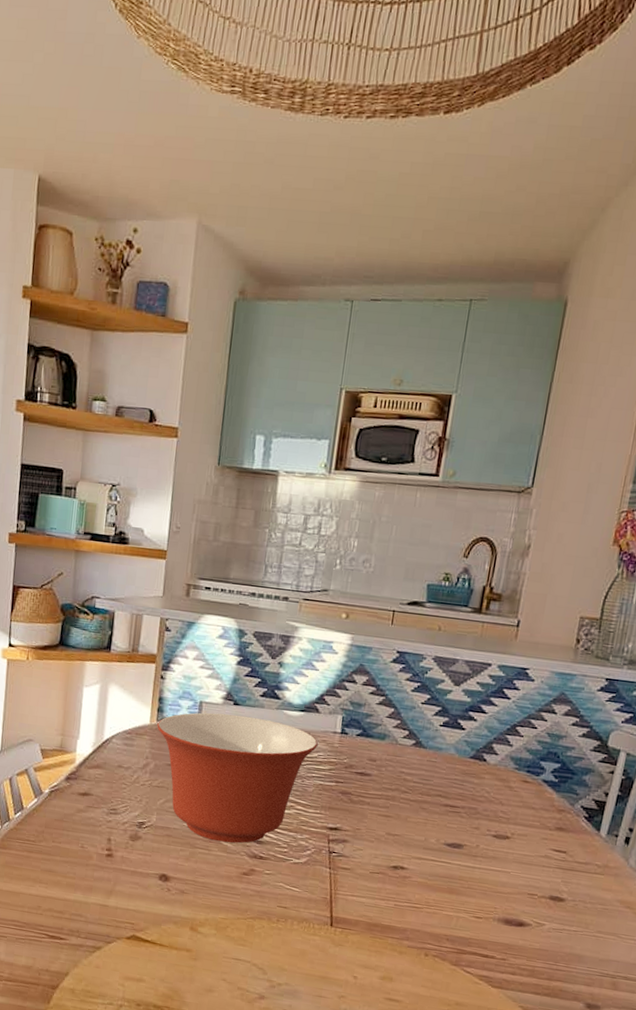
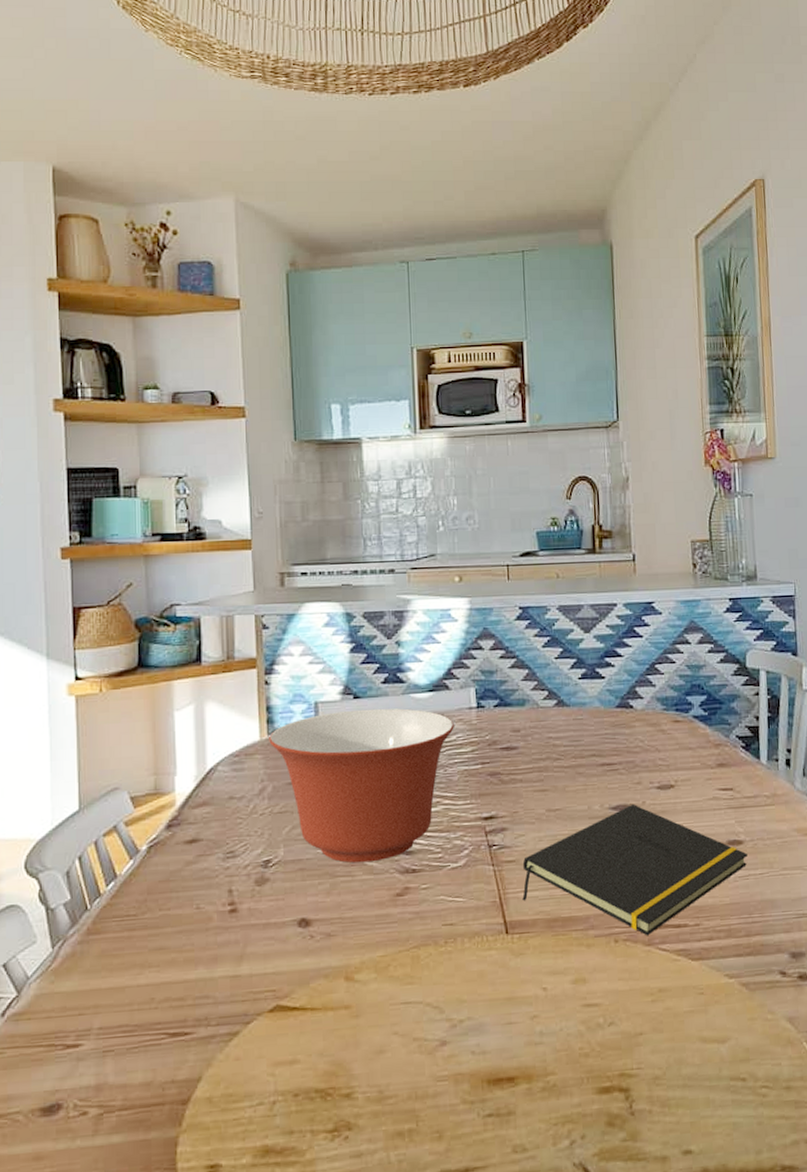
notepad: none [350,845,567,958] -> present [522,804,749,936]

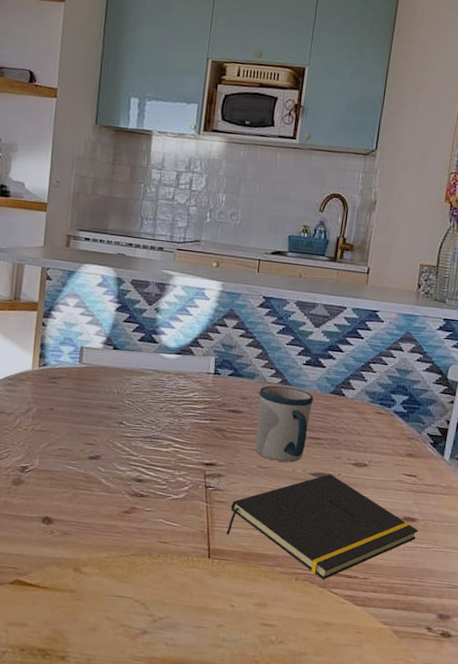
mixing bowl: present [269,708,454,863] -> none [39,357,193,483]
mug: none [533,708,598,800] -> present [255,385,314,463]

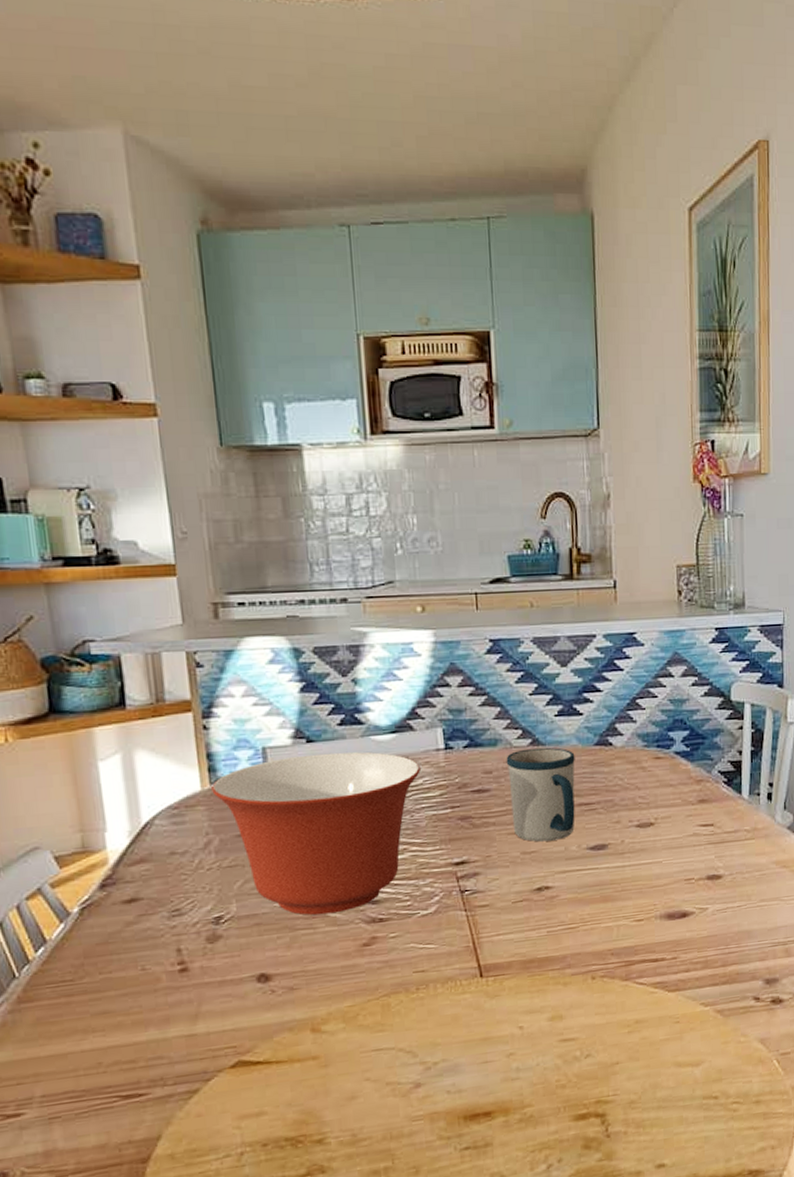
mixing bowl: none [39,357,193,483] -> present [211,752,420,916]
notepad: present [226,474,419,580] -> none [496,844,727,972]

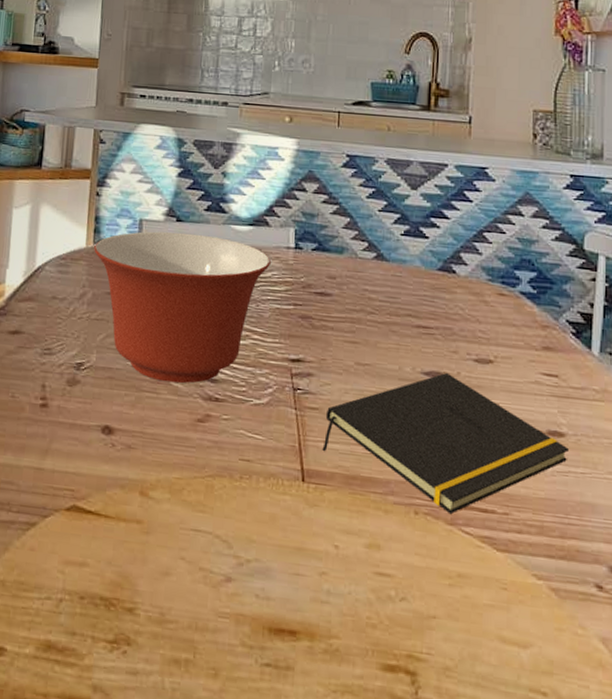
notepad: none [496,844,727,972] -> present [322,373,570,515]
mug: present [506,747,575,842] -> none [350,261,417,358]

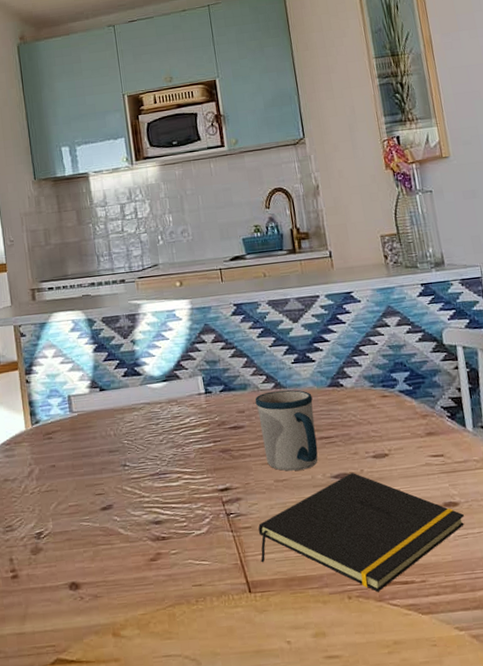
mixing bowl: present [94,231,271,384] -> none [33,397,187,533]
mug: none [350,261,417,358] -> present [255,390,318,471]

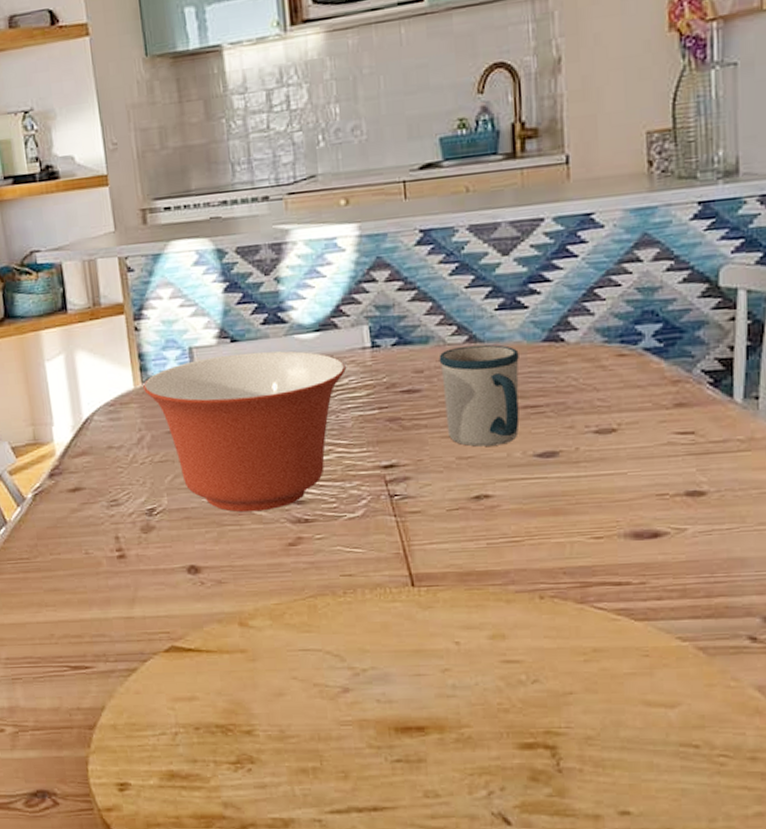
mixing bowl: none [33,397,187,533] -> present [143,351,346,513]
notepad: present [258,473,465,593] -> none [429,451,713,594]

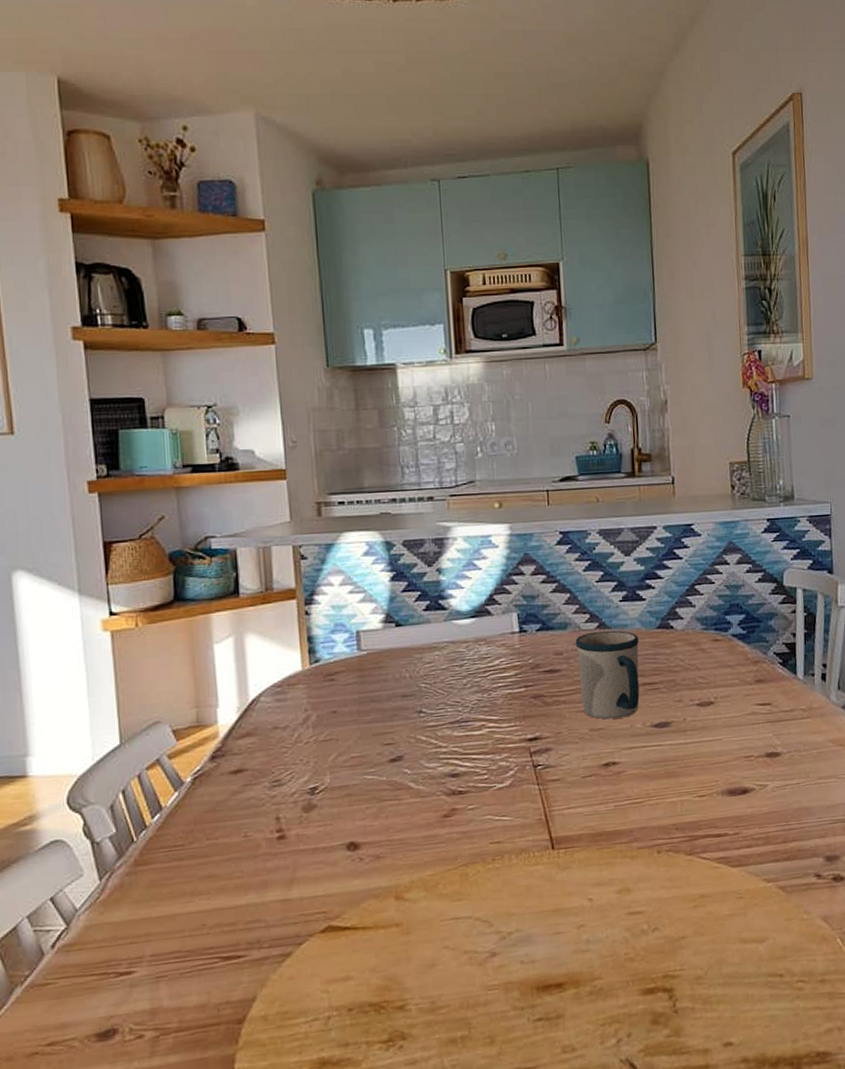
mixing bowl: present [143,351,346,513] -> none [311,635,497,788]

